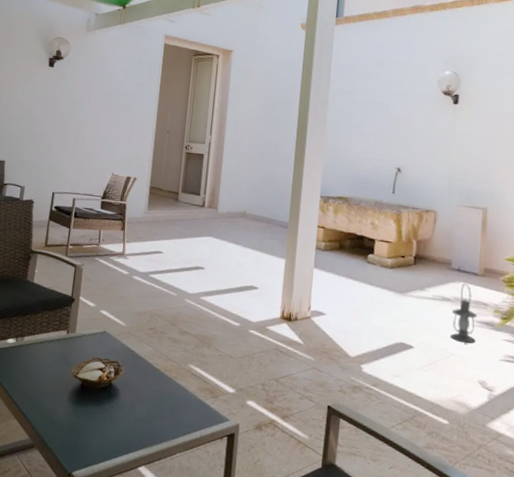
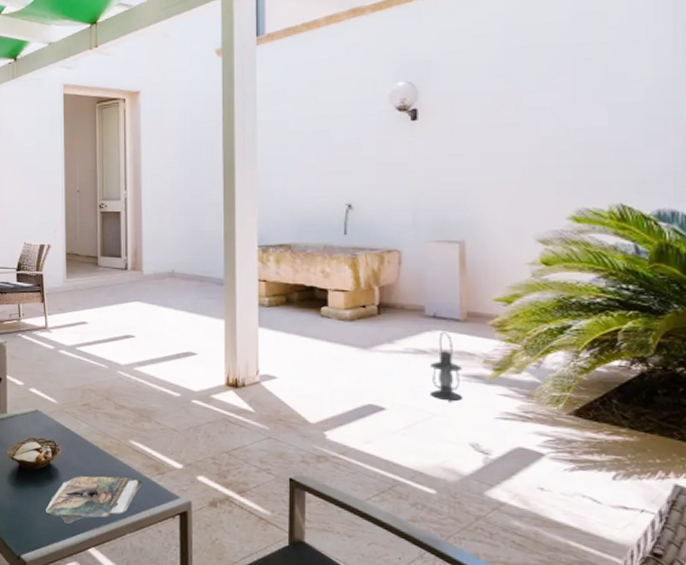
magazine: none [101,396,197,442] -> present [45,476,143,524]

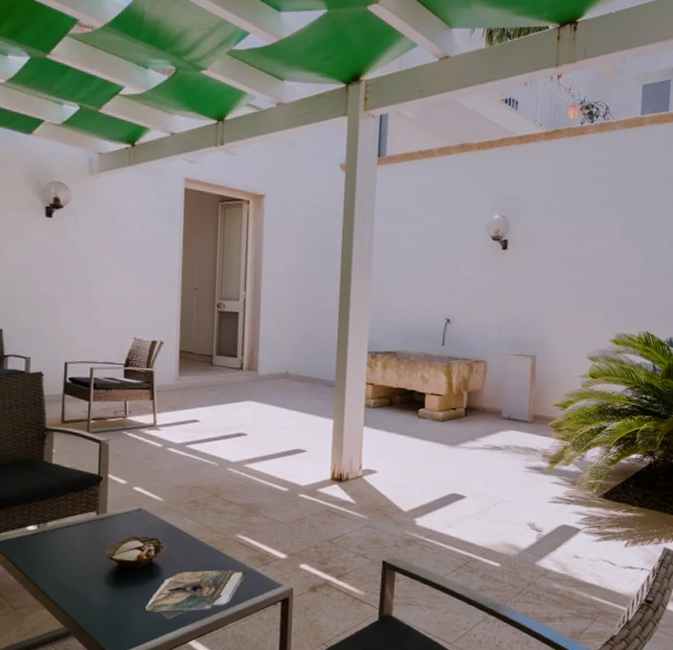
lantern: present [431,331,463,401] -> none [501,430,527,488]

